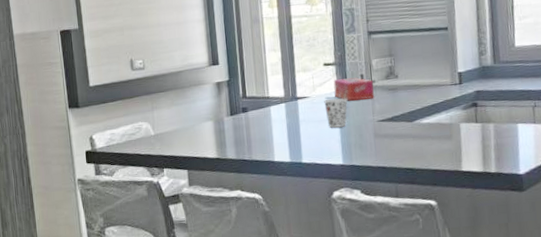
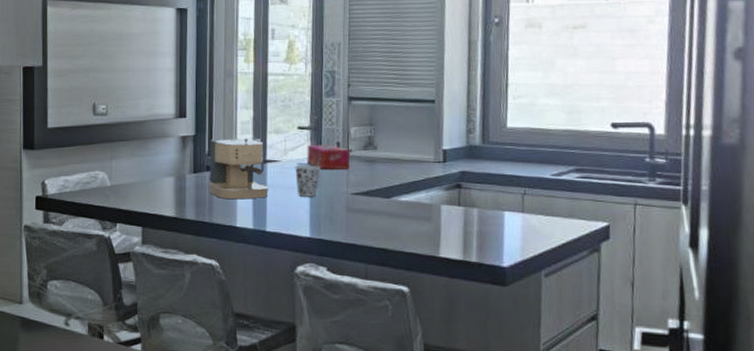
coffee maker: none [243,77,301,137] -> present [208,138,269,200]

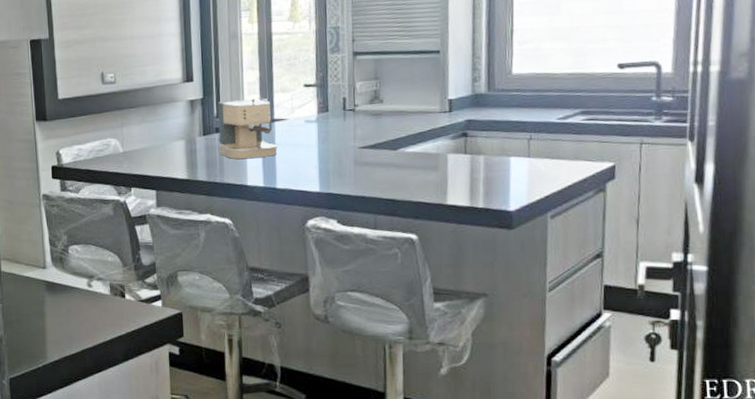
cup: present [295,165,321,197] -> none [302,121,328,153]
tissue box: present [306,145,351,170] -> none [313,100,357,125]

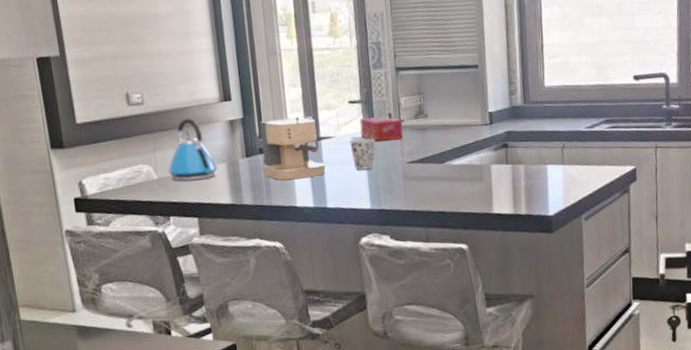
kettle: none [132,96,177,155] -> present [168,118,218,181]
cup: none [302,121,328,153] -> present [349,138,375,170]
tissue box: none [313,100,357,125] -> present [359,116,404,142]

